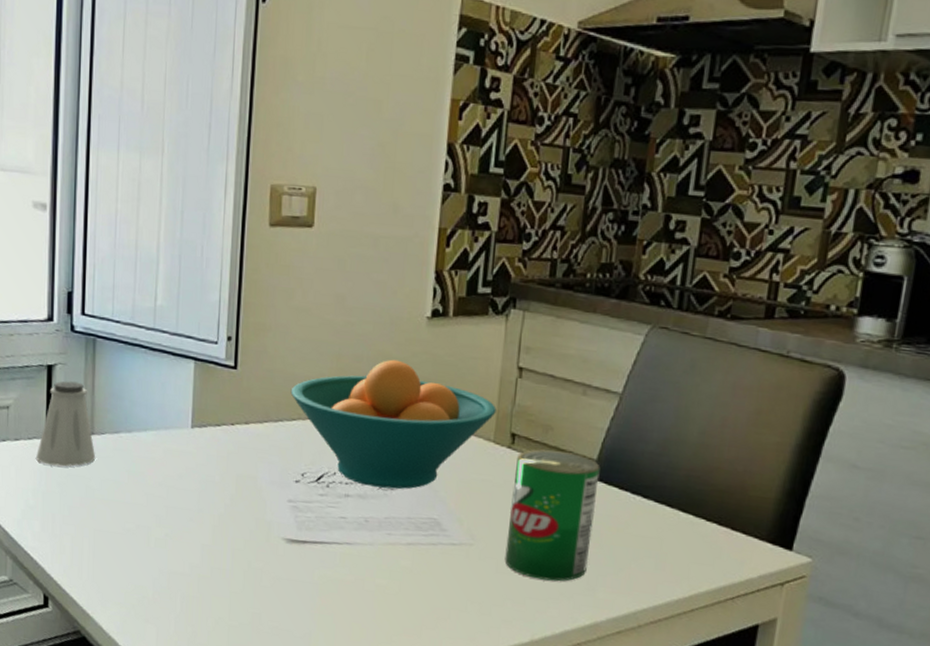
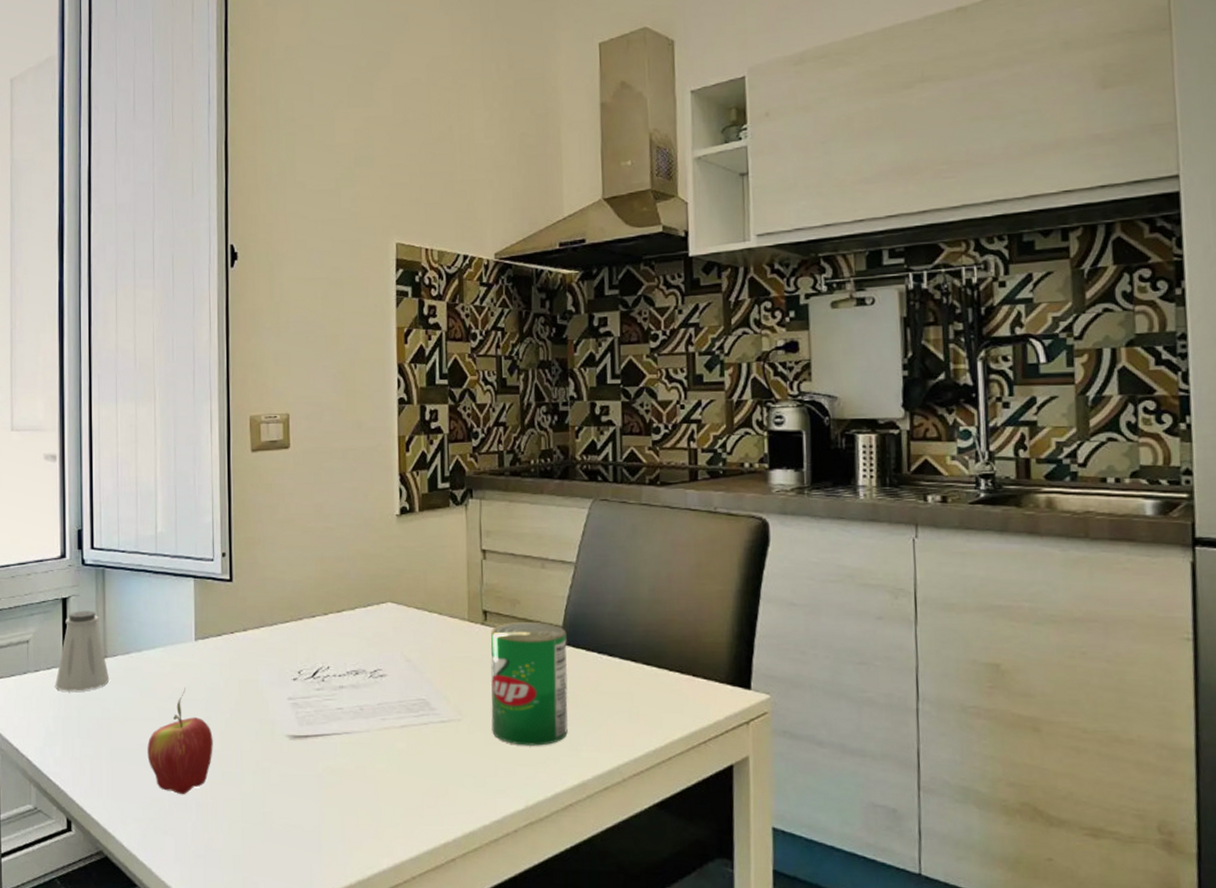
fruit: none [132,476,204,586] -> present [147,688,213,795]
fruit bowl: present [290,359,496,489] -> none [282,556,467,676]

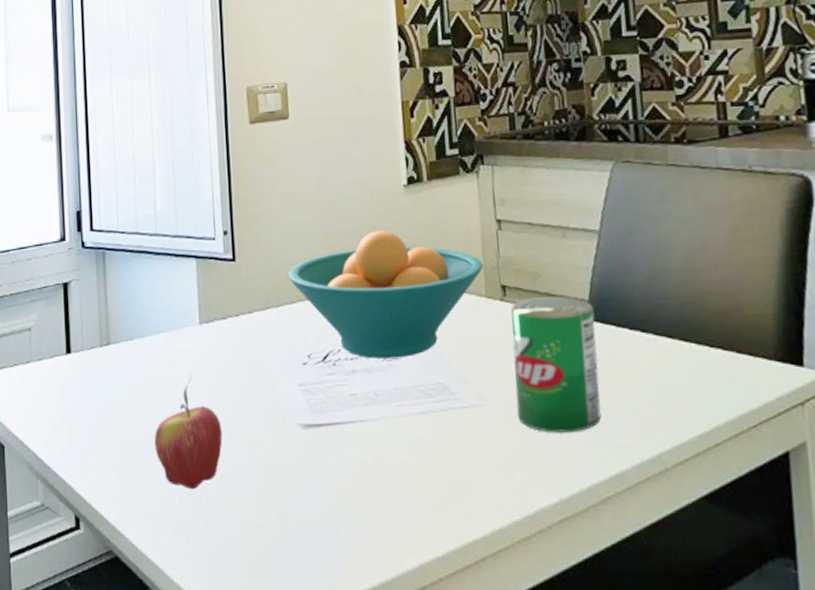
saltshaker: present [55,611,110,691] -> none [59,295,114,381]
fruit bowl: none [282,556,467,676] -> present [287,230,483,358]

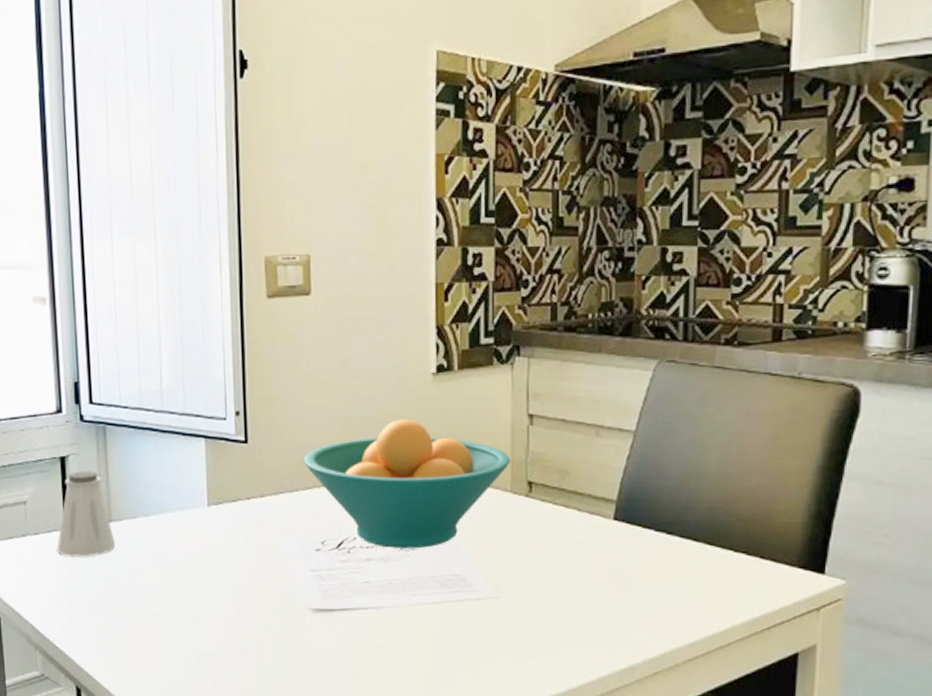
saltshaker: none [59,295,114,381] -> present [57,471,116,557]
fruit: present [154,375,223,490] -> none [159,556,230,667]
can: present [511,297,601,433] -> none [534,495,621,627]

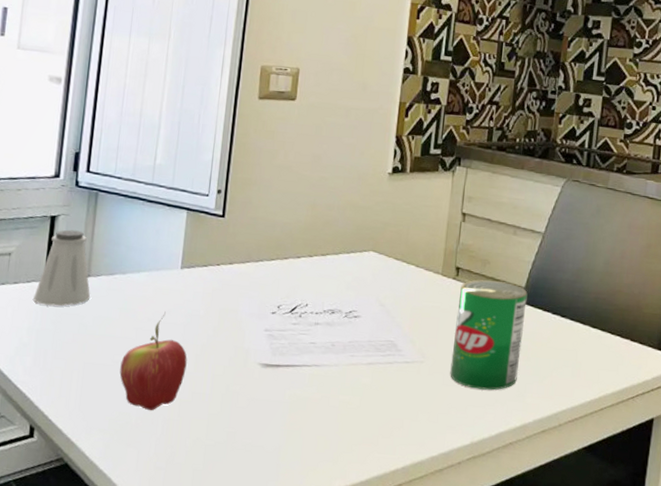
fruit: none [159,556,230,667] -> present [119,311,187,411]
fruit bowl: present [303,418,511,549] -> none [271,207,444,317]
can: none [534,495,621,627] -> present [450,280,528,390]

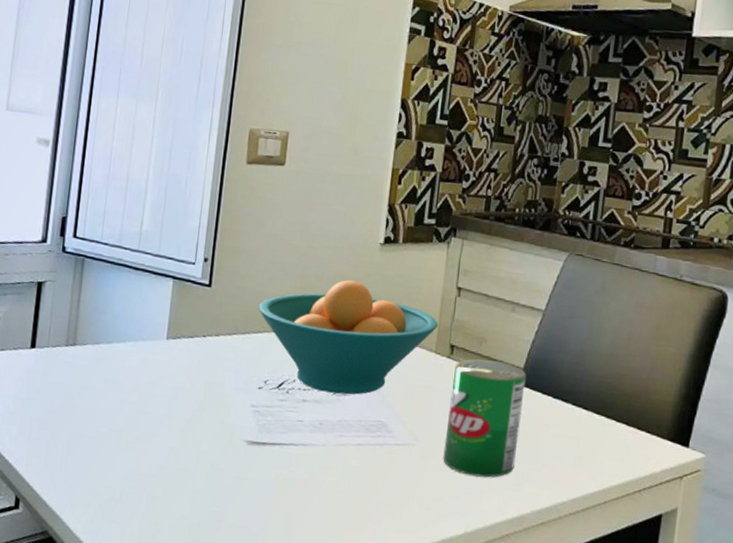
saltshaker: present [33,229,91,307] -> none [20,296,76,375]
fruit: present [119,311,187,411] -> none [104,383,172,486]
fruit bowl: none [271,207,444,317] -> present [258,279,438,395]

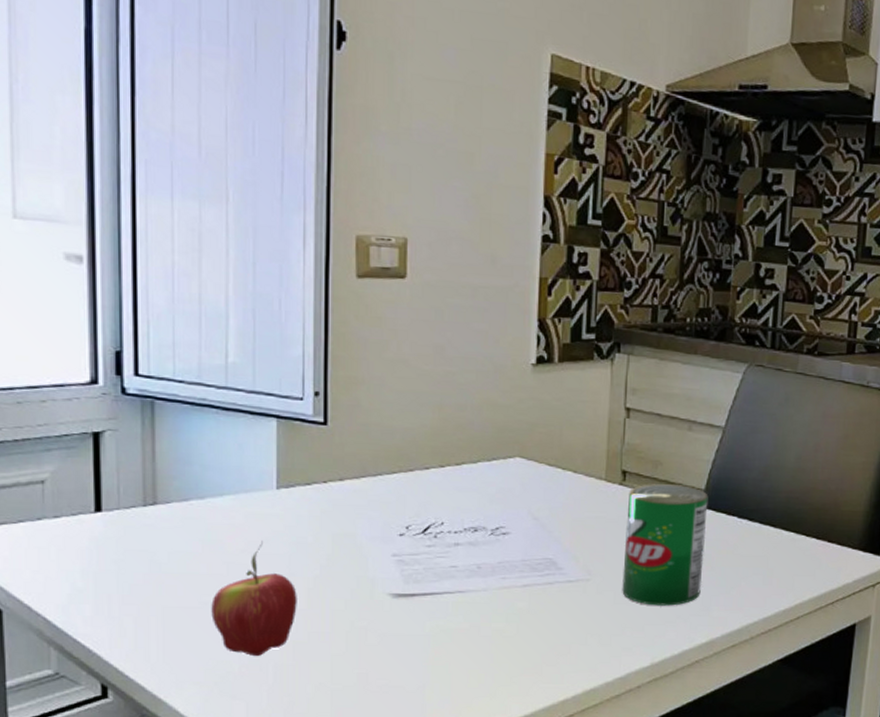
fruit: none [104,383,172,486] -> present [211,541,297,657]
fruit bowl: present [258,279,438,395] -> none [389,406,606,534]

